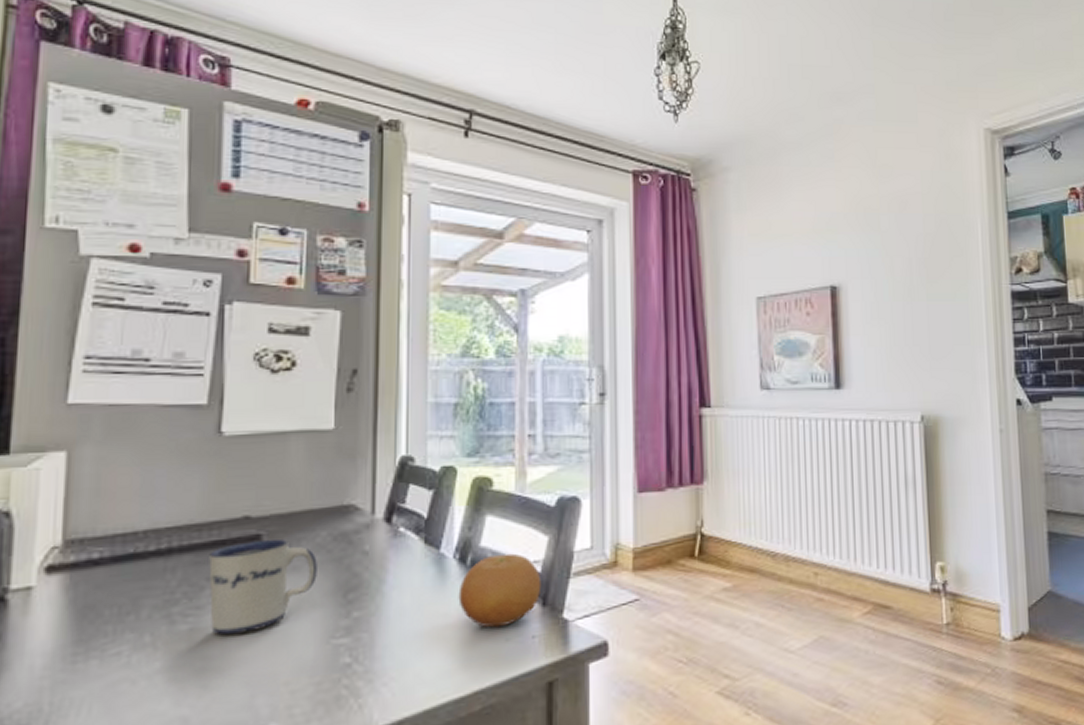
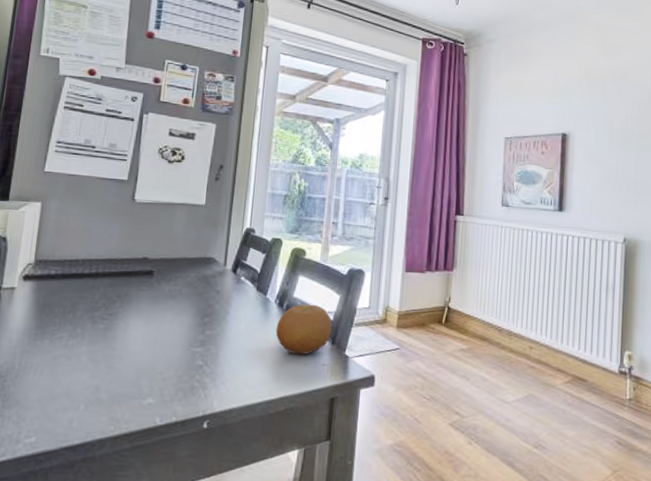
mug: present [209,539,317,635] -> none [117,274,187,335]

